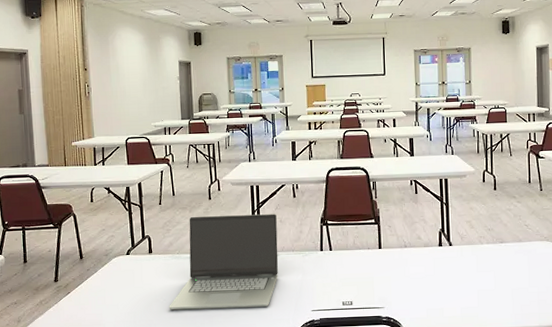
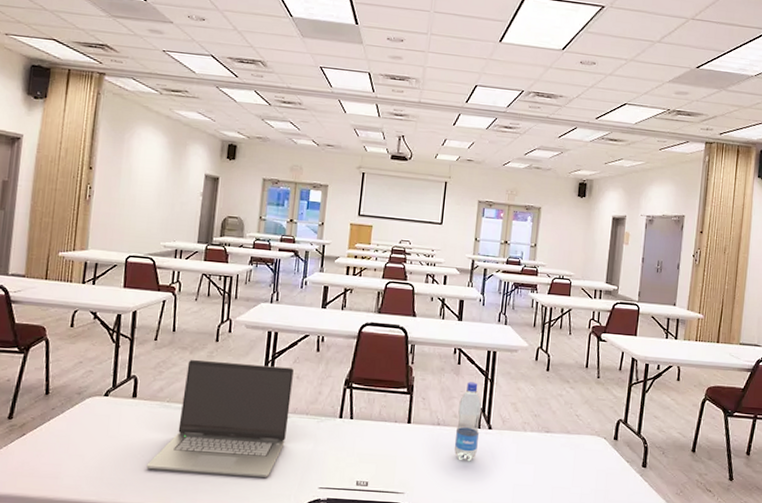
bottle: none [421,207,442,275] -> present [454,382,482,462]

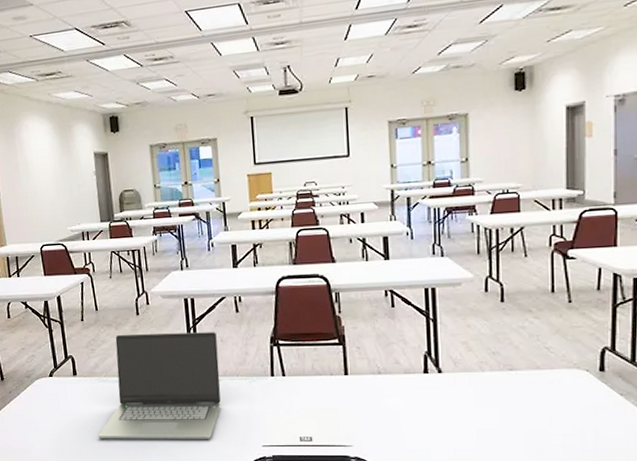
bottle: present [454,382,482,462] -> none [399,324,428,409]

